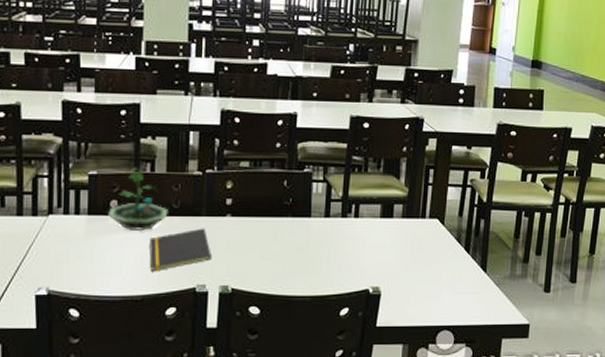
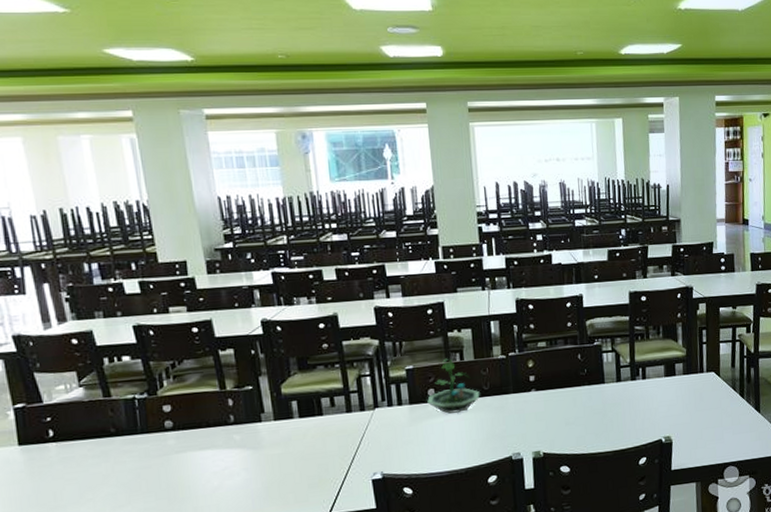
notepad: present [149,228,211,272] -> none [467,404,522,447]

